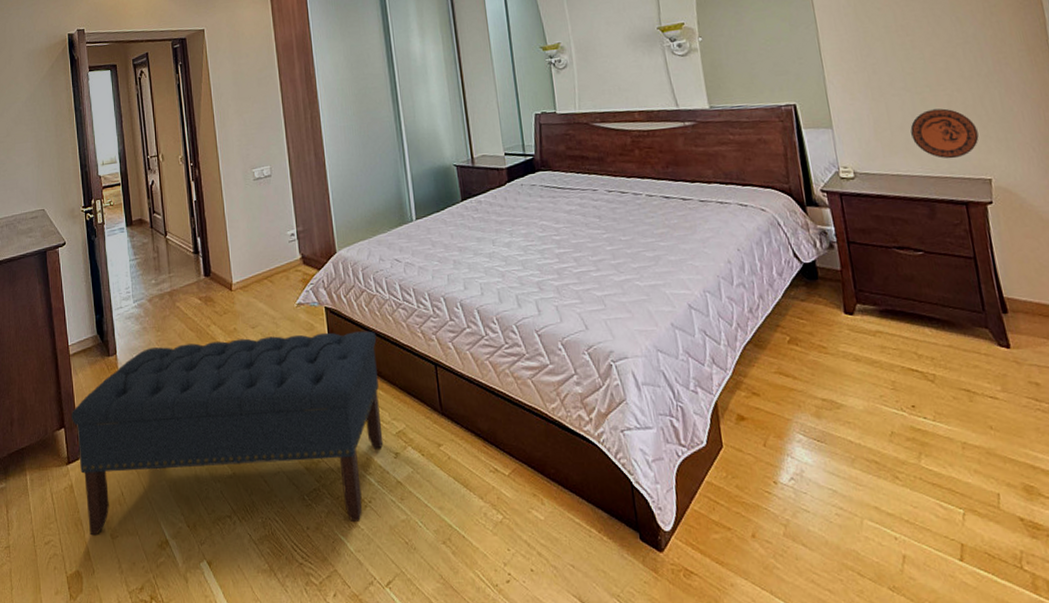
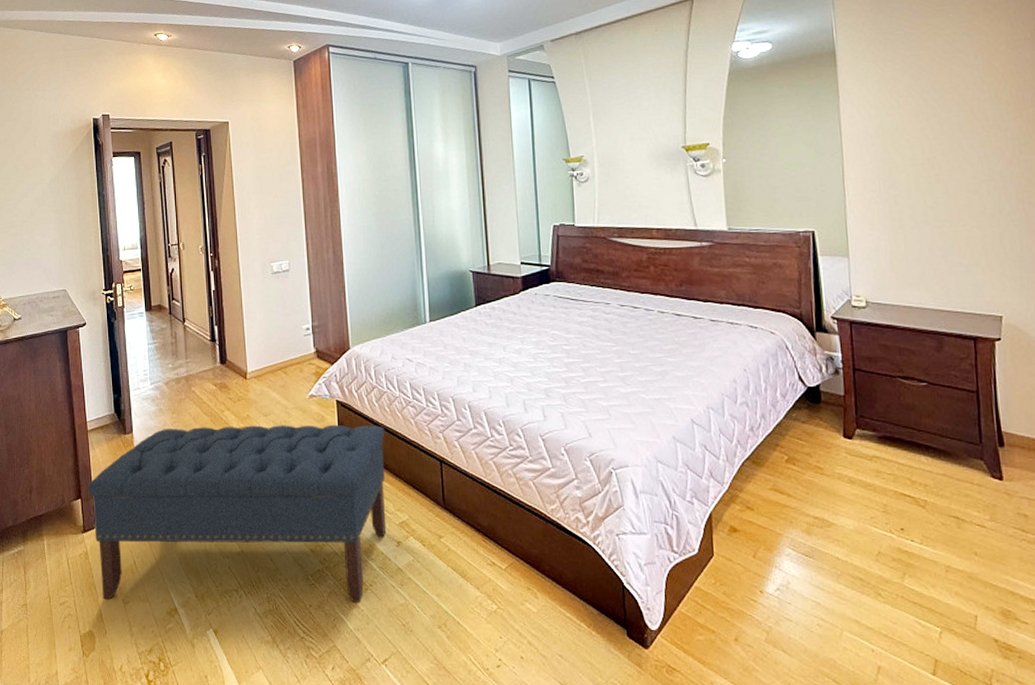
decorative plate: present [910,108,979,159] -> none [926,244,994,294]

